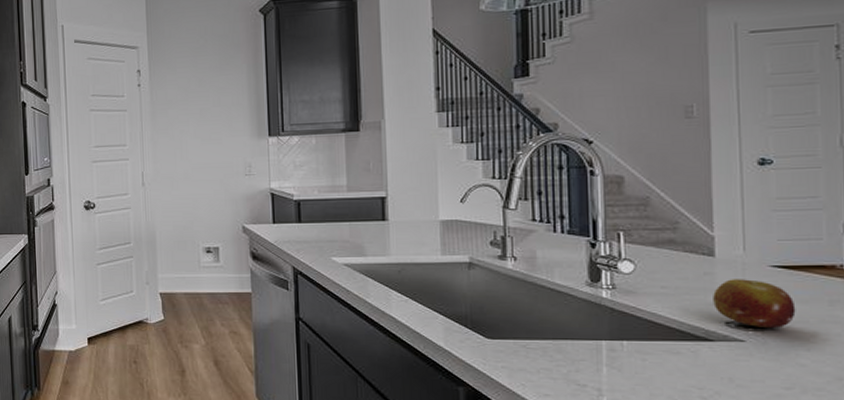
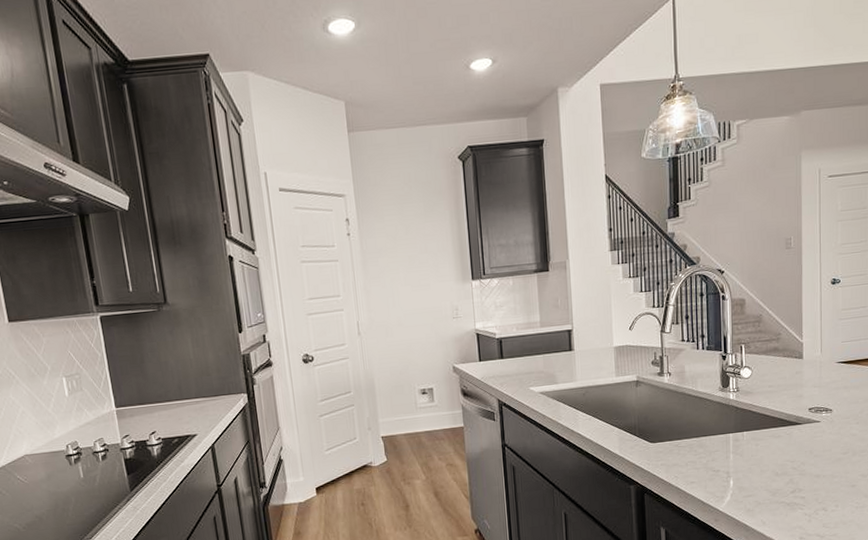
fruit: present [713,279,796,329] -> none [801,374,851,410]

